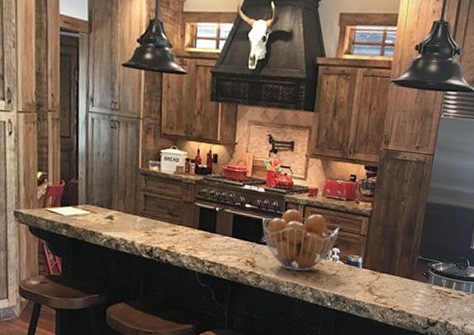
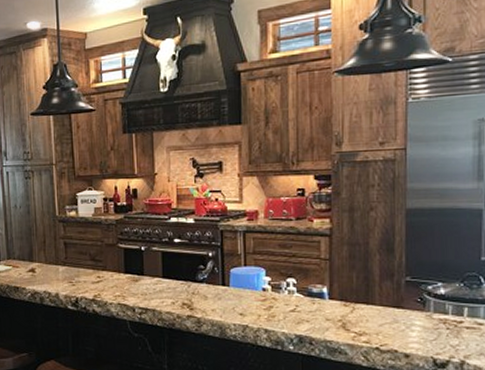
fruit basket: present [262,209,340,271] -> none [195,238,293,310]

